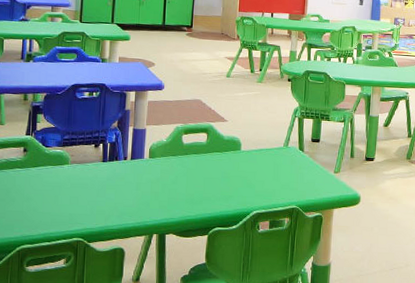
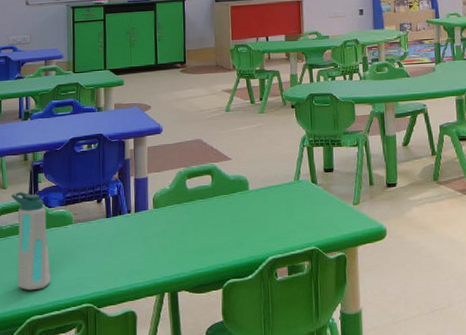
water bottle: none [8,129,44,222] -> present [11,192,51,291]

